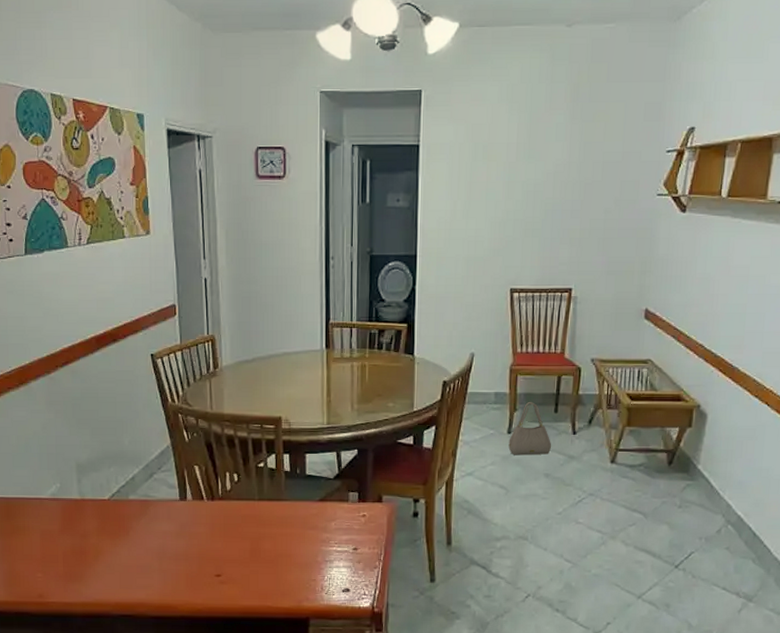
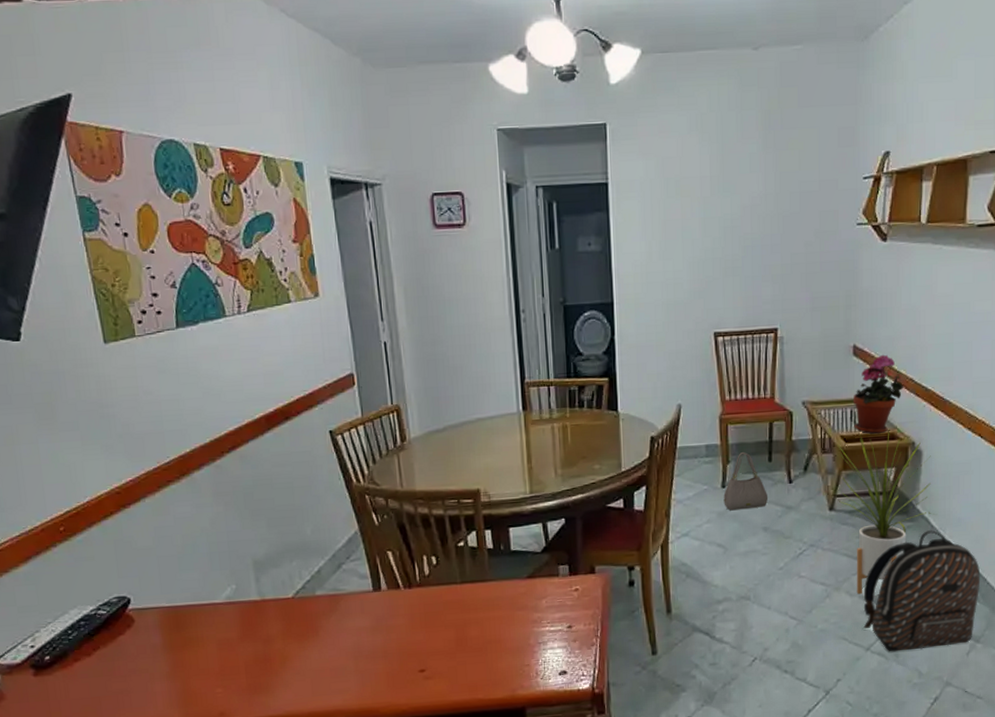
house plant: none [620,390,716,544] -> present [837,429,934,594]
backpack: none [635,490,758,603] -> present [862,530,981,652]
potted plant: none [640,319,693,395] -> present [853,354,904,434]

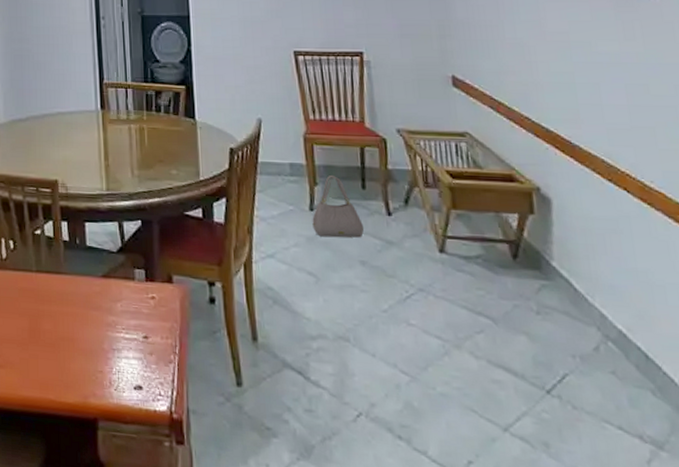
house plant: present [837,429,934,594] -> none [443,169,577,358]
potted plant: present [853,354,904,434] -> none [457,88,519,174]
backpack: present [862,530,981,652] -> none [492,294,655,447]

